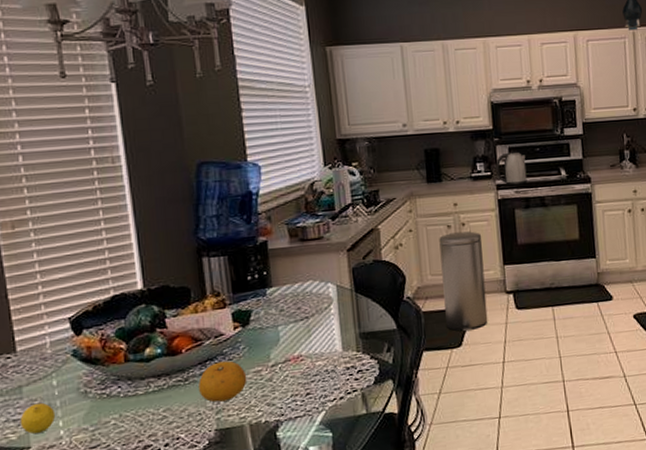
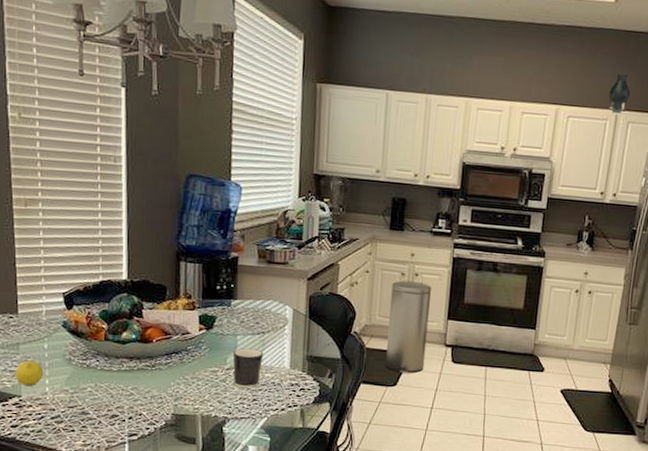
fruit: present [199,360,247,403] -> none [163,356,205,391]
mug: none [276,337,311,384] -> present [233,348,264,389]
kettle: present [495,151,528,186] -> none [456,214,486,248]

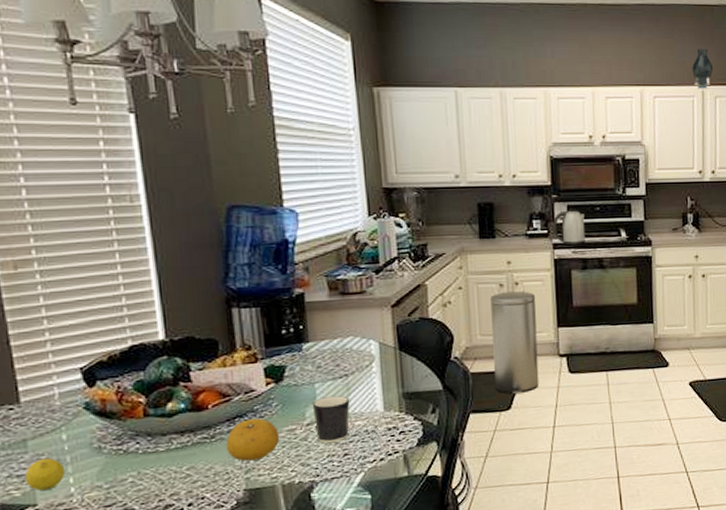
fruit: none [163,356,205,391] -> present [226,418,280,461]
kettle: none [456,214,486,248] -> present [553,210,586,246]

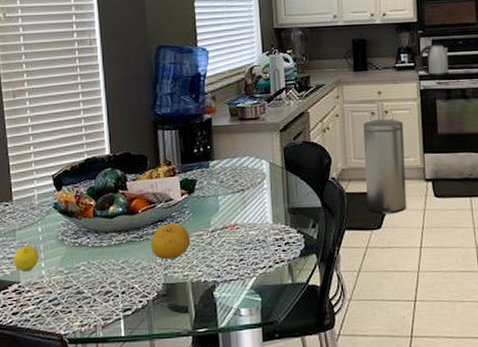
mug: present [312,395,350,444] -> none [216,208,246,249]

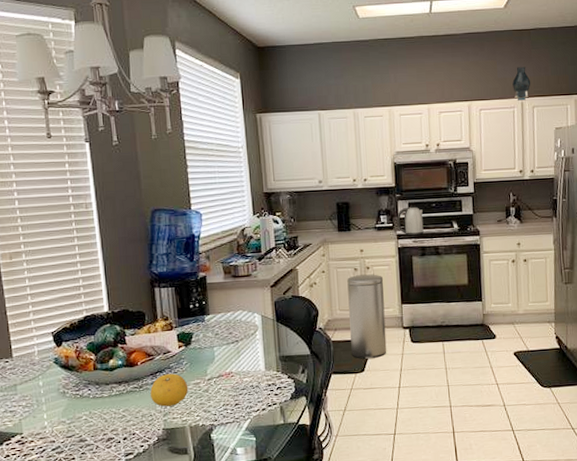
fruit: present [13,245,40,272] -> none [15,398,42,423]

